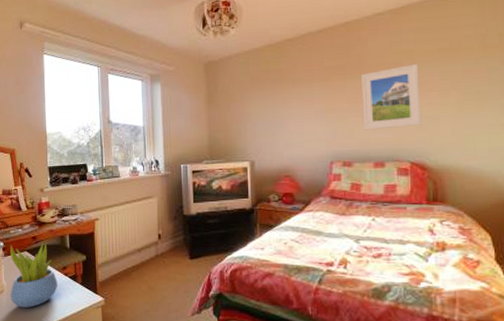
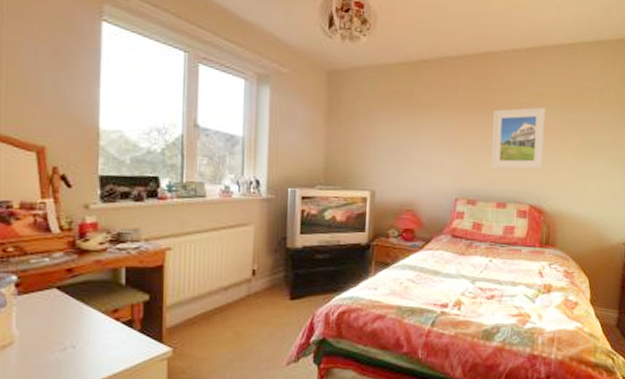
succulent plant: present [10,242,58,308] -> none [24,276,104,364]

